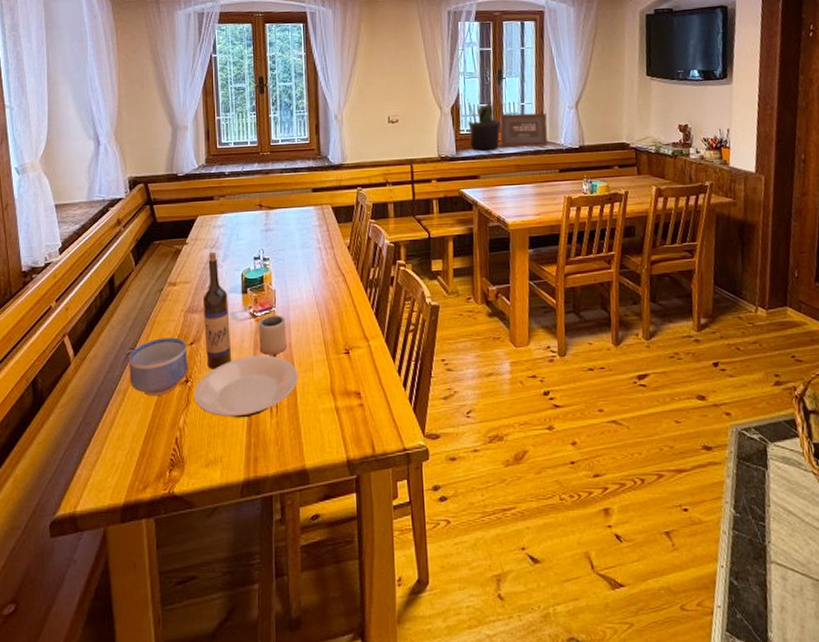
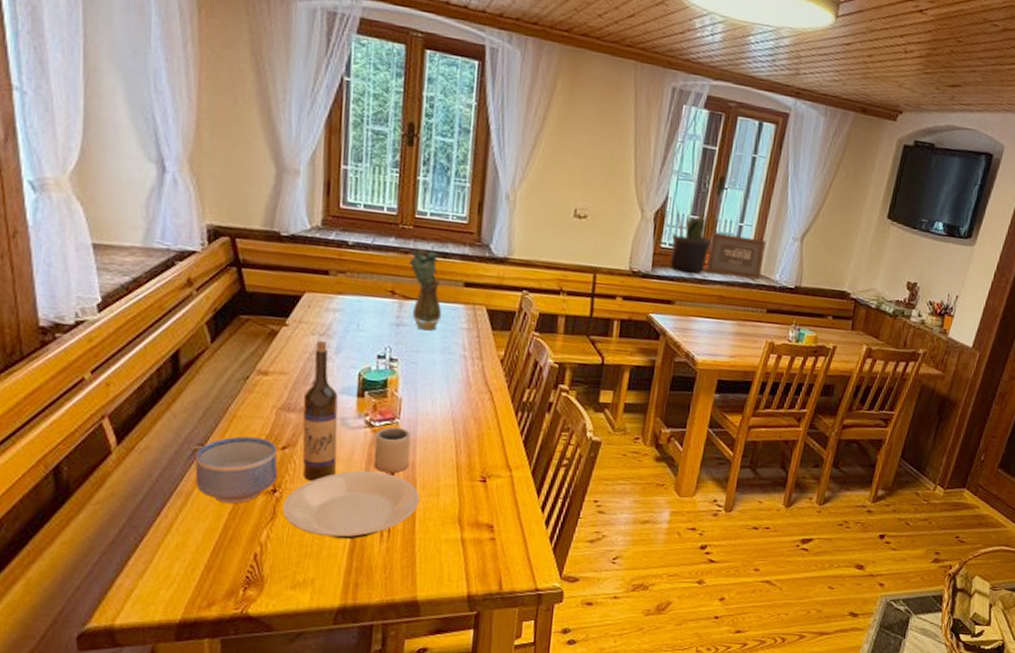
vase: none [269,166,299,232] -> present [408,245,442,331]

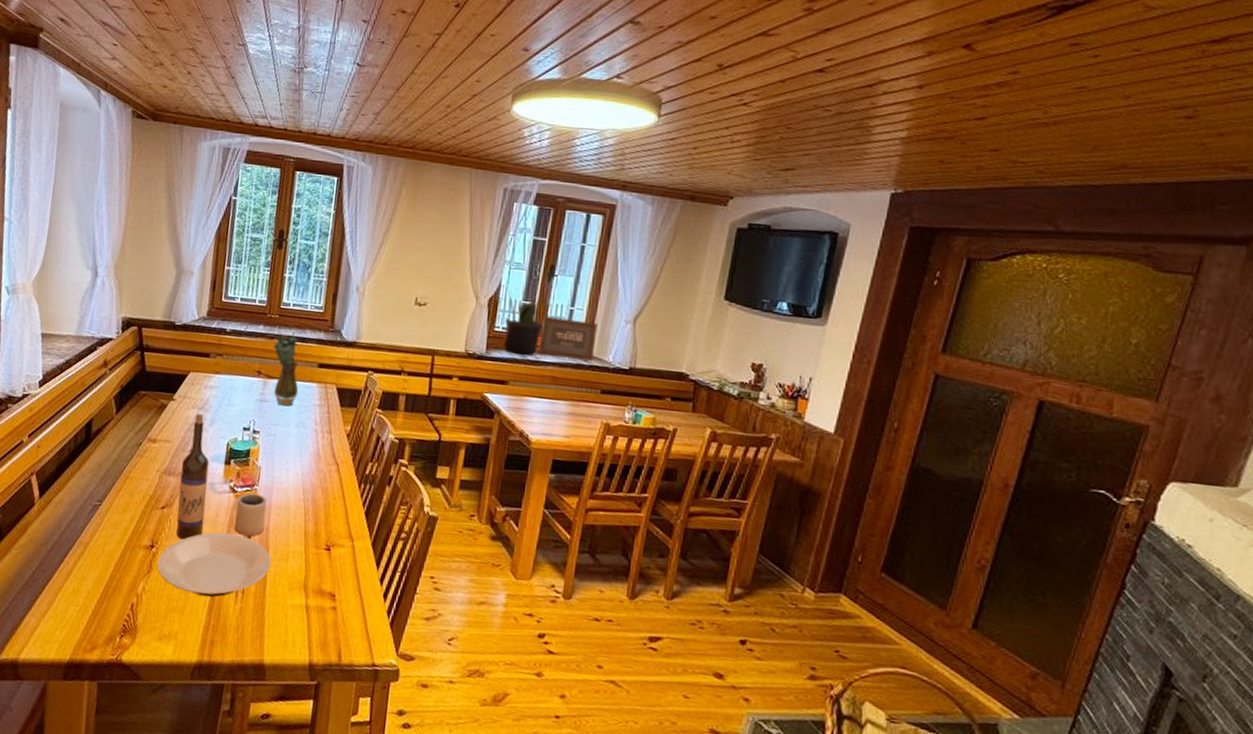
bowl: present [195,436,278,505] -> none [92,495,158,557]

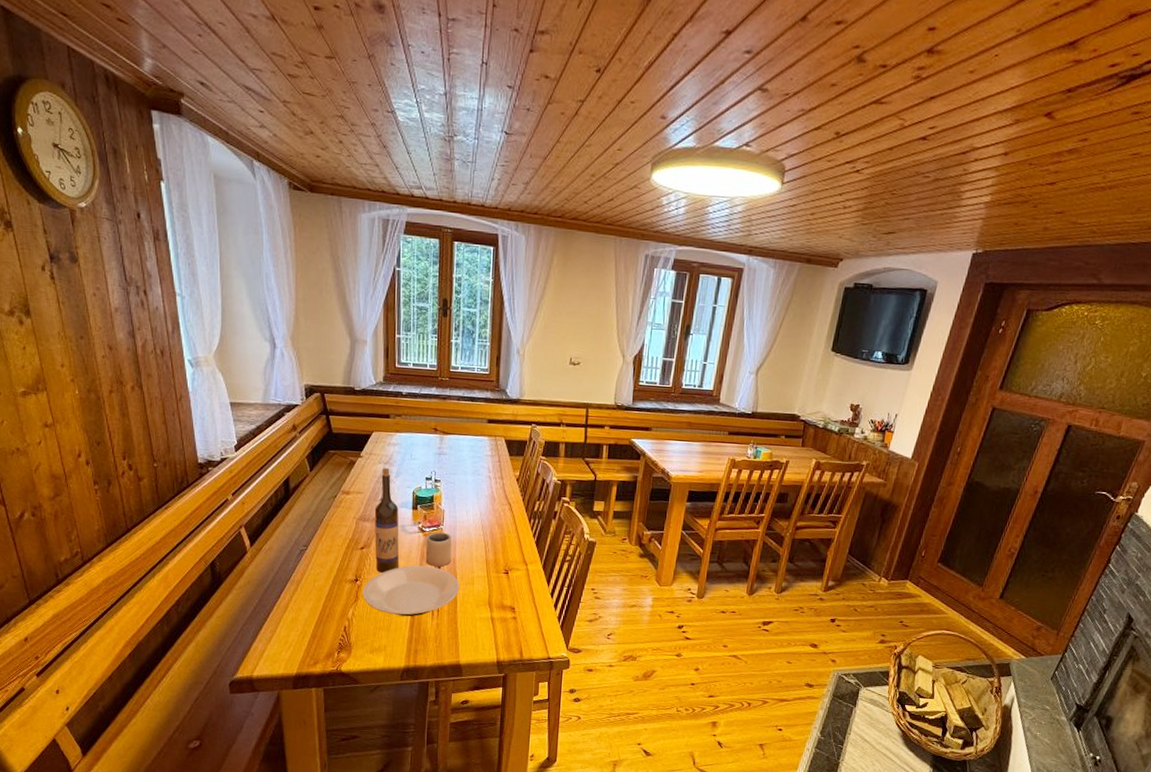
vase: present [273,332,299,407] -> none [446,393,472,458]
planter: present [503,292,543,355] -> none [646,350,680,405]
picture frame: present [538,315,598,362] -> none [677,370,726,409]

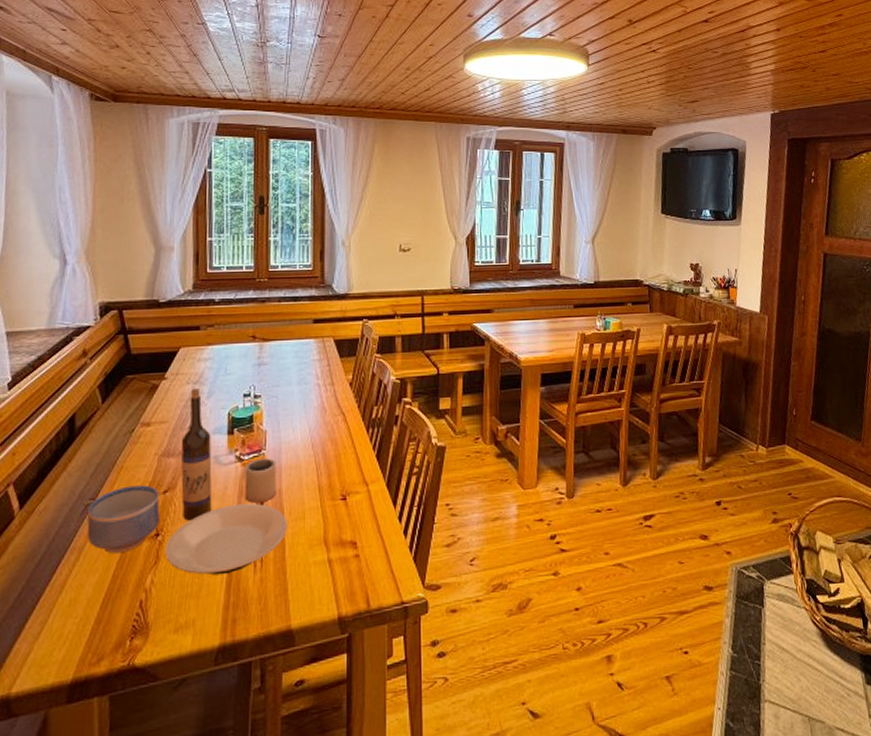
bowl: none [302,540,358,590] -> present [87,485,160,554]

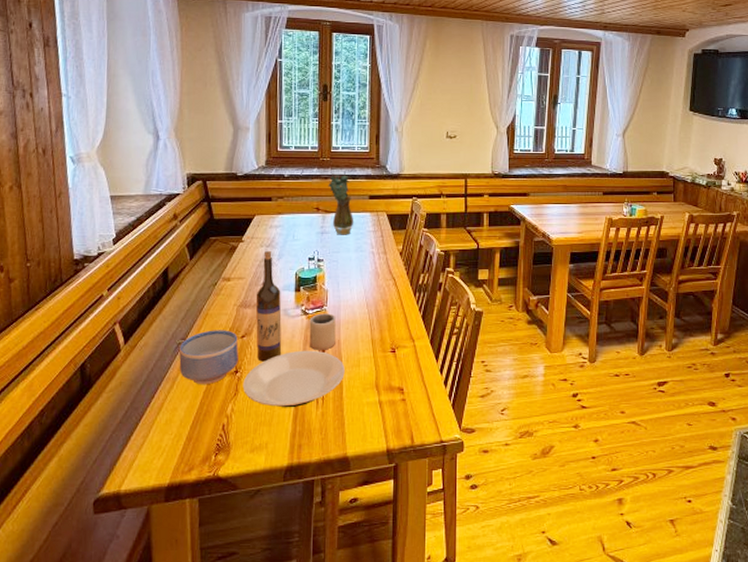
vase: none [265,294,297,366] -> present [328,172,354,235]

